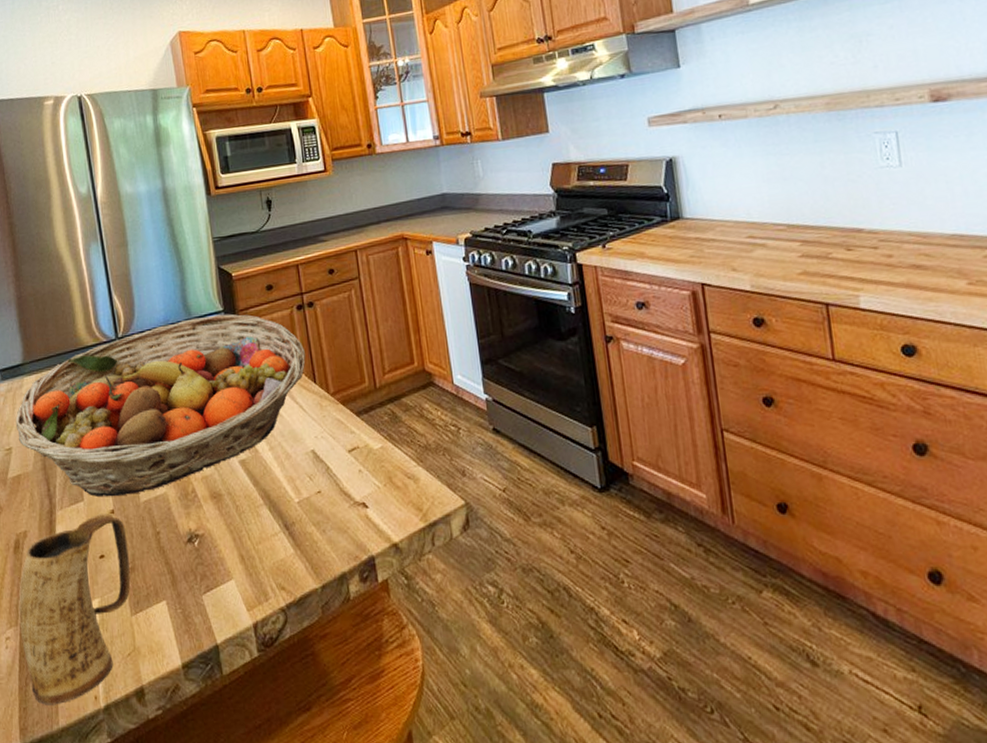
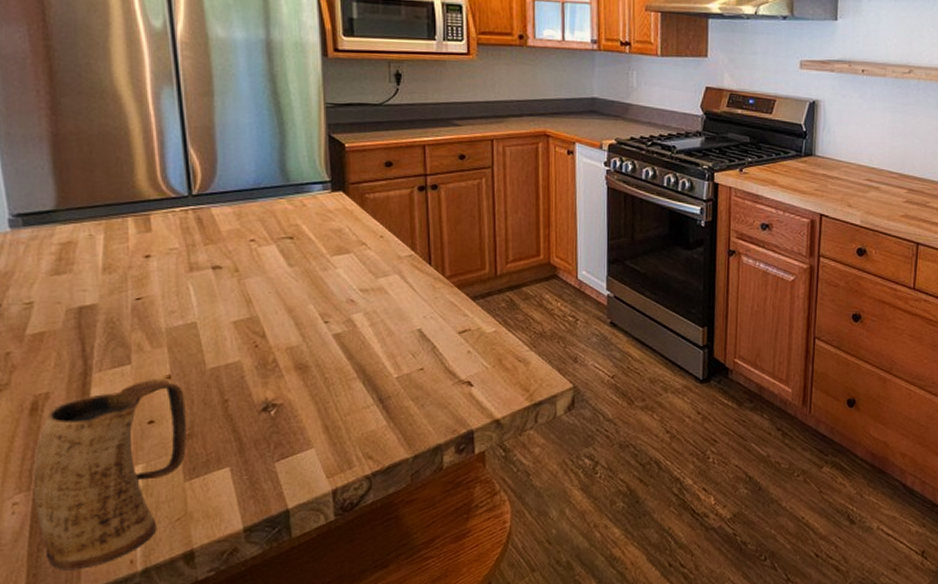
fruit basket: present [15,313,306,497] -> none [41,184,422,362]

